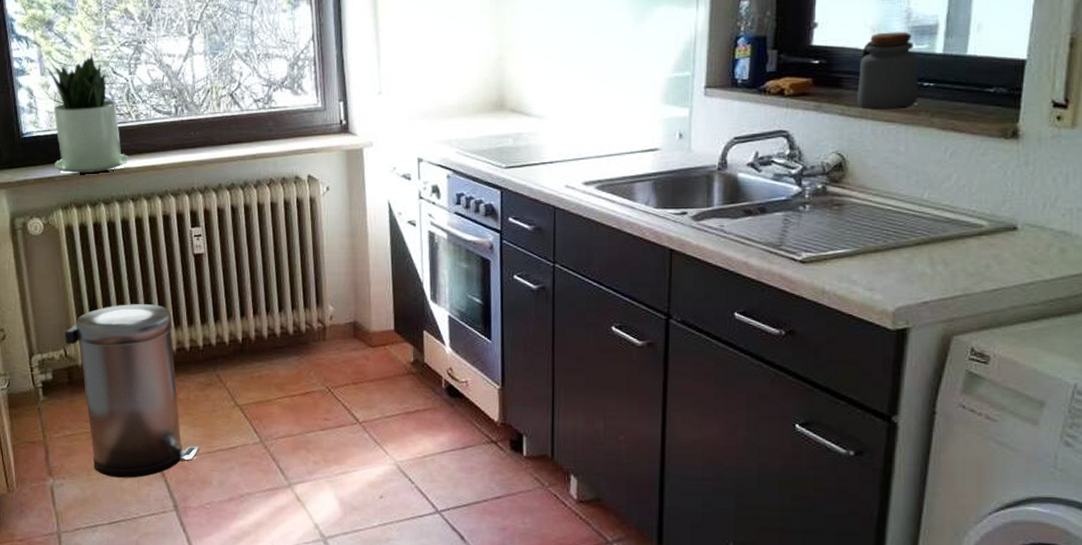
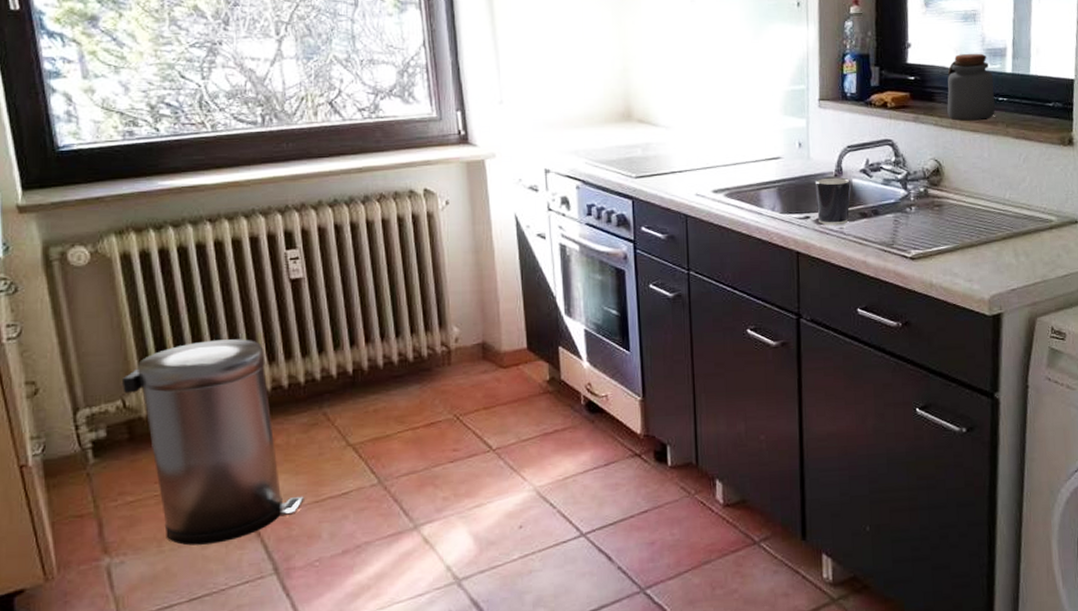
planter: present [45,54,130,174] -> none [88,55,205,193]
mug: none [694,171,737,223] -> present [814,177,851,226]

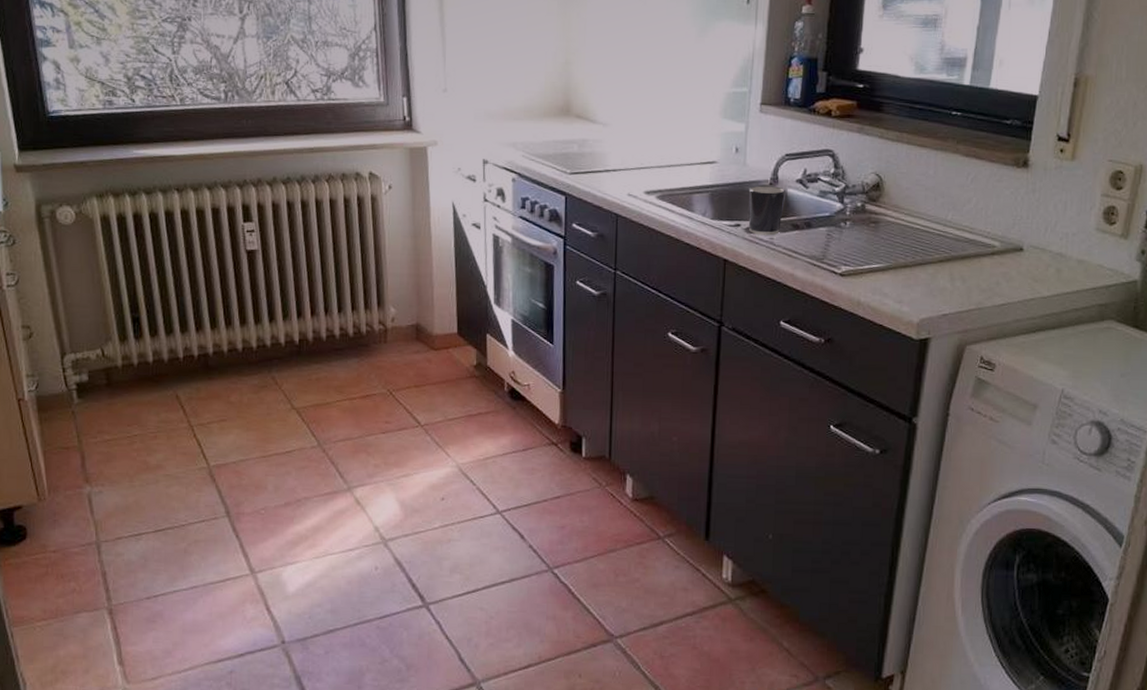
pedal bin: present [121,339,306,546] -> none [101,301,255,484]
jar: present [947,53,996,121] -> none [895,62,949,135]

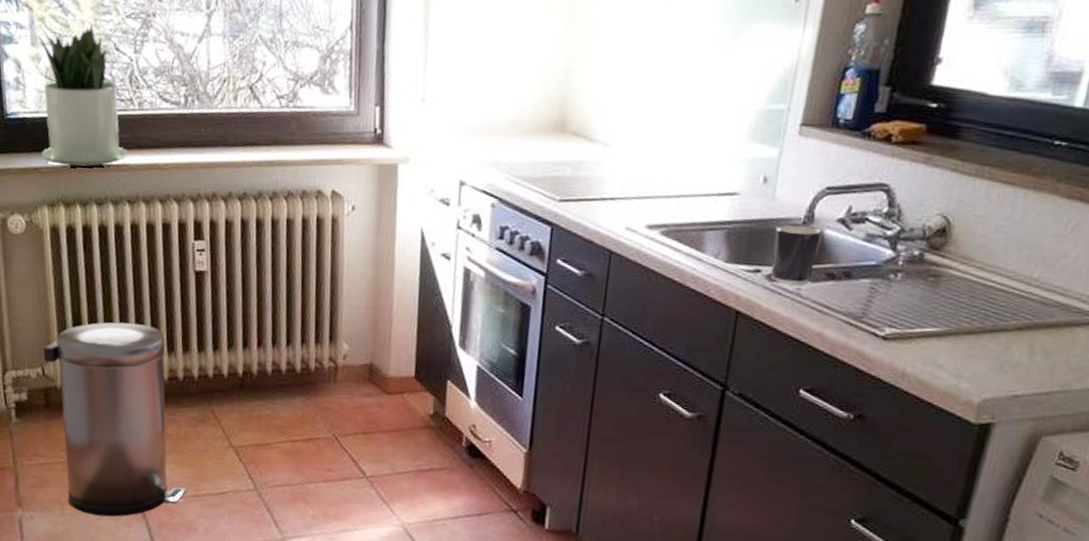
planter: none [74,28,174,160] -> present [37,24,129,167]
pedal bin: none [101,301,255,484] -> present [43,322,188,517]

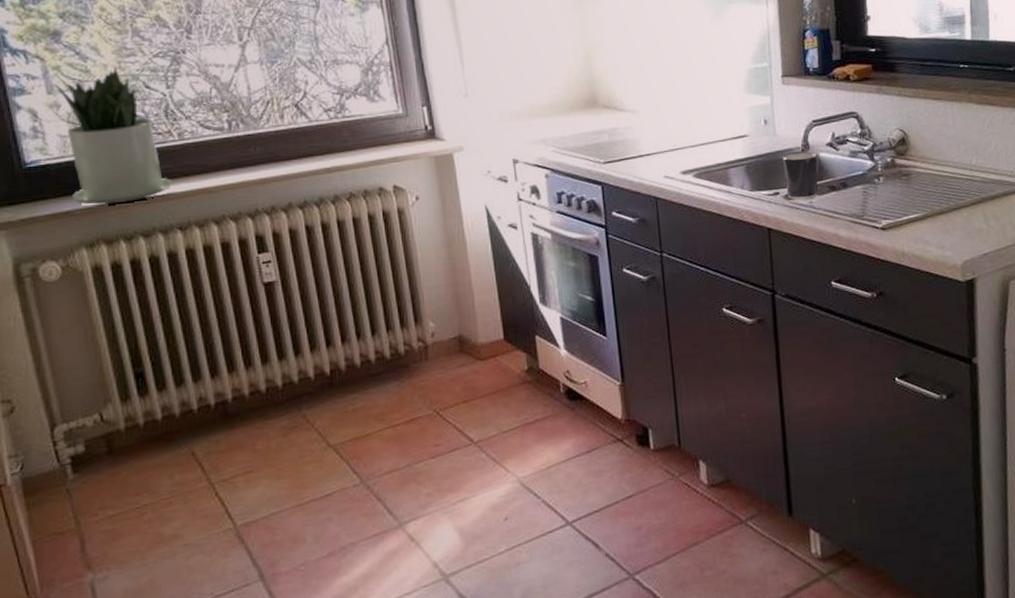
pedal bin: present [43,322,188,517] -> none [98,345,288,557]

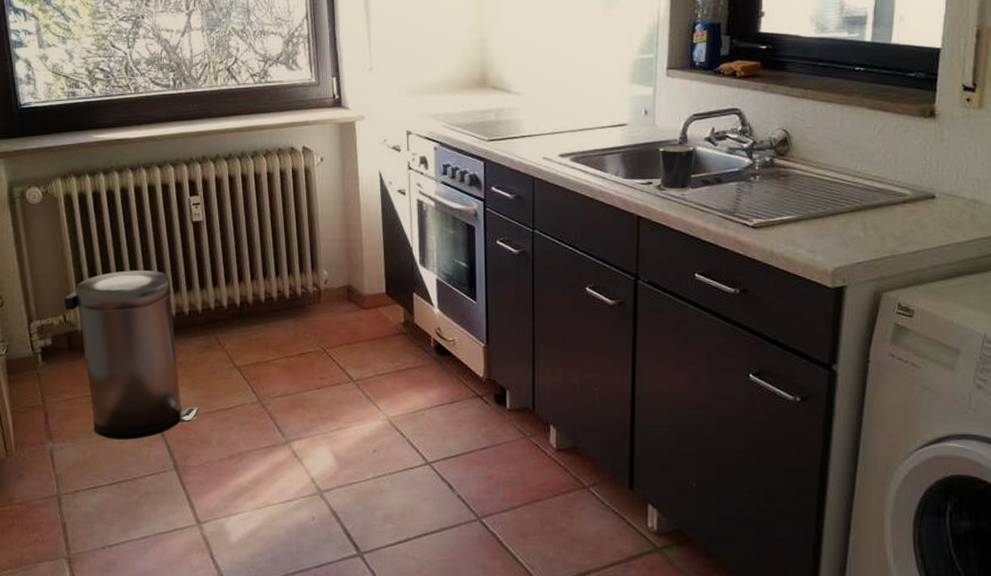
planter: present [52,67,173,206] -> none [43,28,128,144]
pedal bin: none [98,345,288,557] -> present [63,270,200,440]

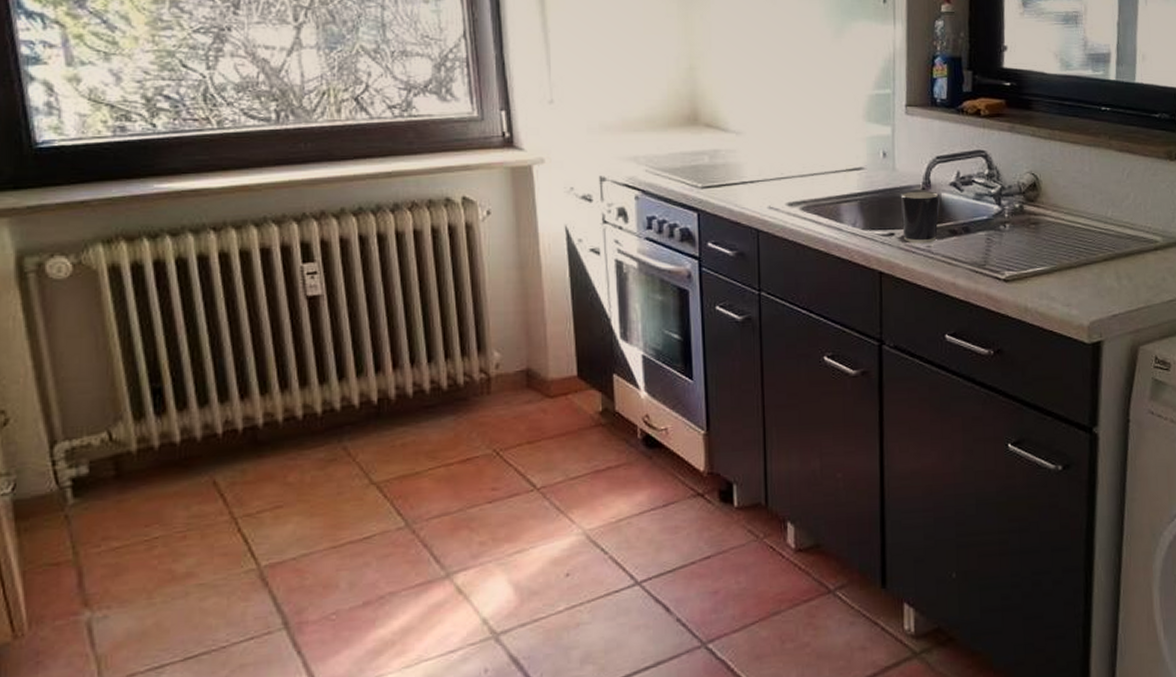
pedal bin: present [63,270,200,440] -> none [107,363,321,597]

